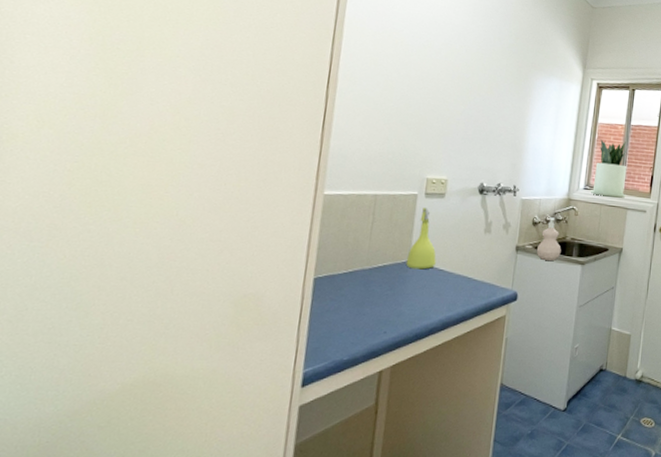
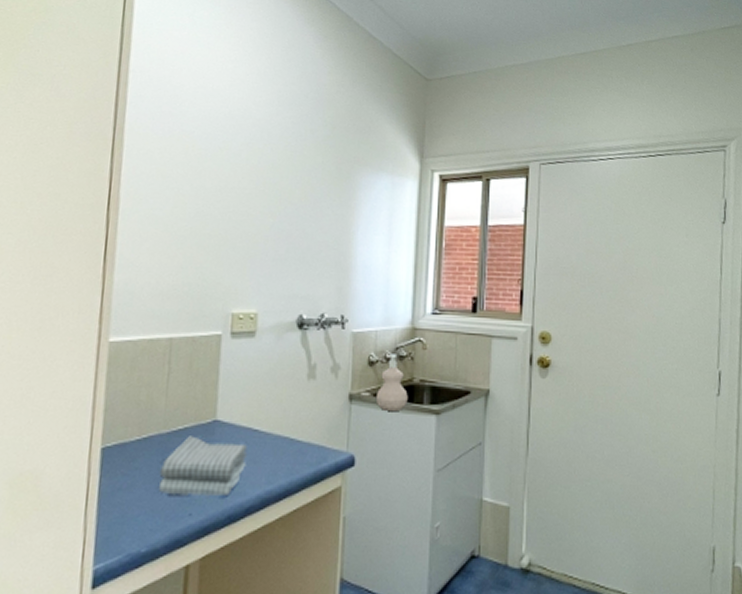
towel: none [361,272,434,319] -> present [159,436,248,495]
spray bottle: present [406,208,437,270] -> none [211,351,249,431]
planter: present [590,139,629,198] -> none [440,248,488,323]

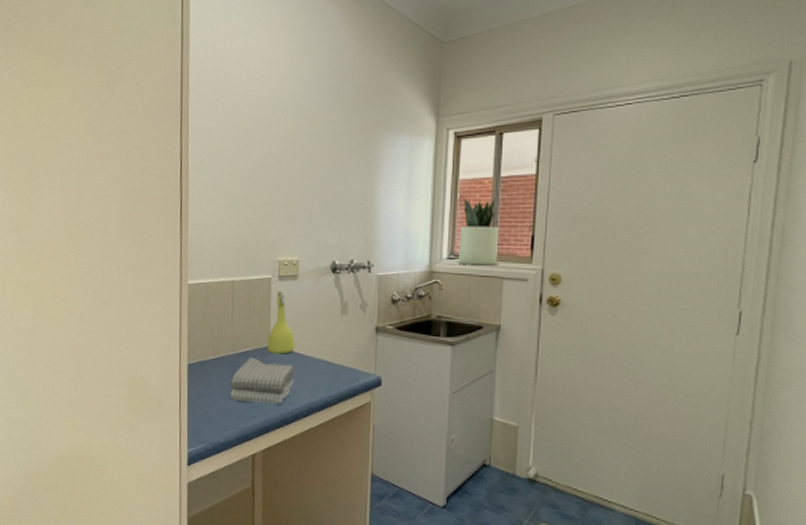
spray bottle: none [211,351,249,431] -> present [267,291,295,354]
soap bottle: present [375,354,408,412] -> none [398,293,426,343]
planter: none [440,248,488,323] -> present [455,198,500,266]

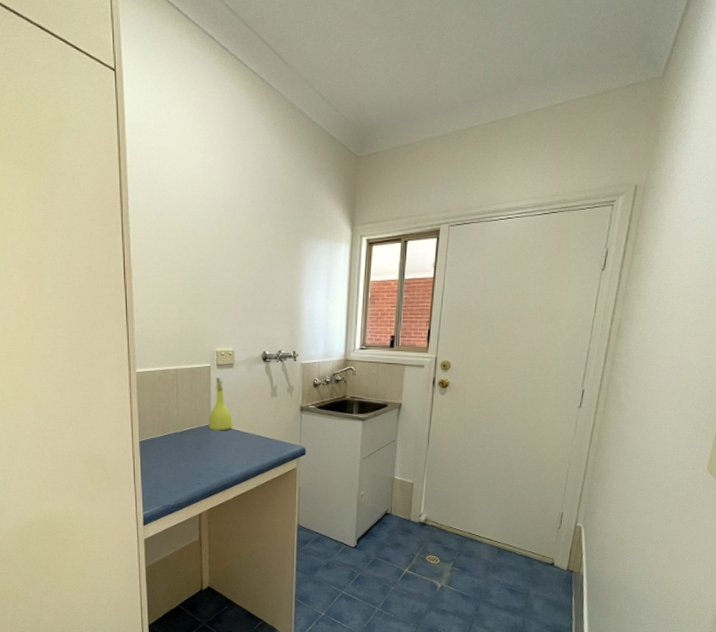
towel: present [230,357,296,404] -> none [177,434,234,472]
planter: present [455,198,500,266] -> none [366,297,403,355]

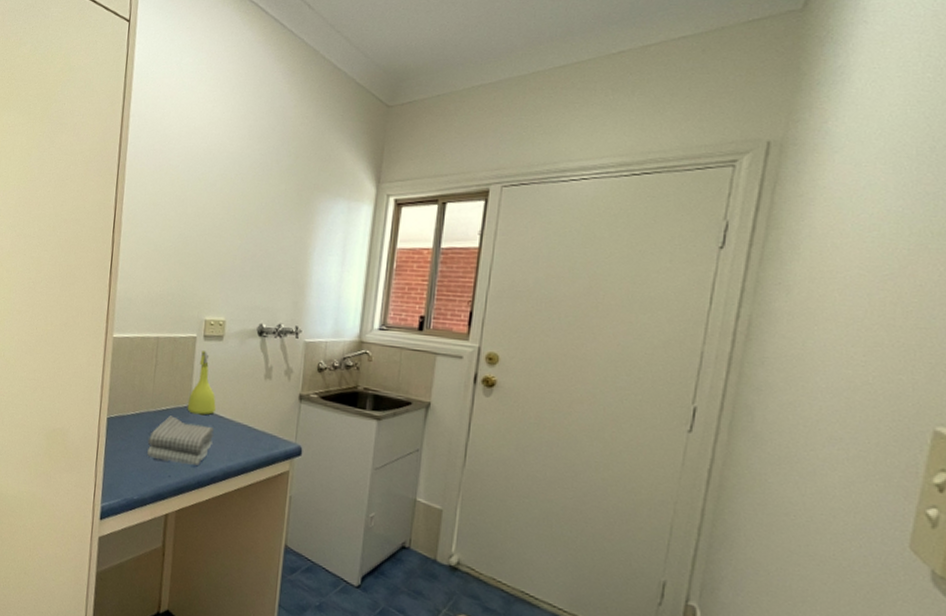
towel: none [177,434,234,472] -> present [147,415,214,466]

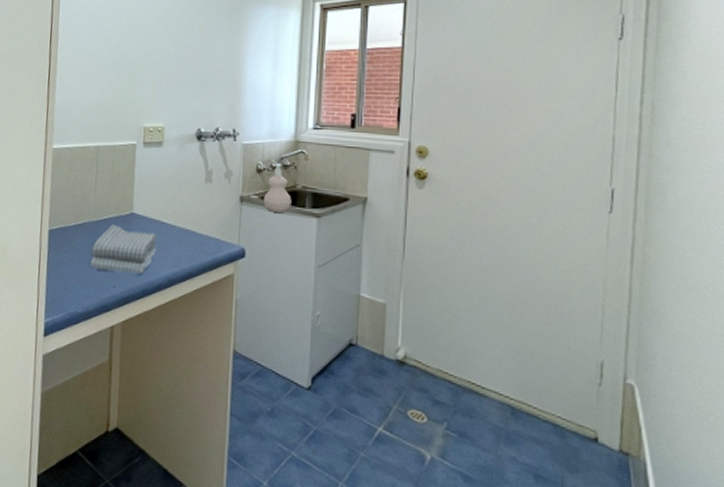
spray bottle: present [187,351,216,415] -> none [129,158,158,222]
soap bottle: none [322,363,352,414] -> present [263,163,292,214]

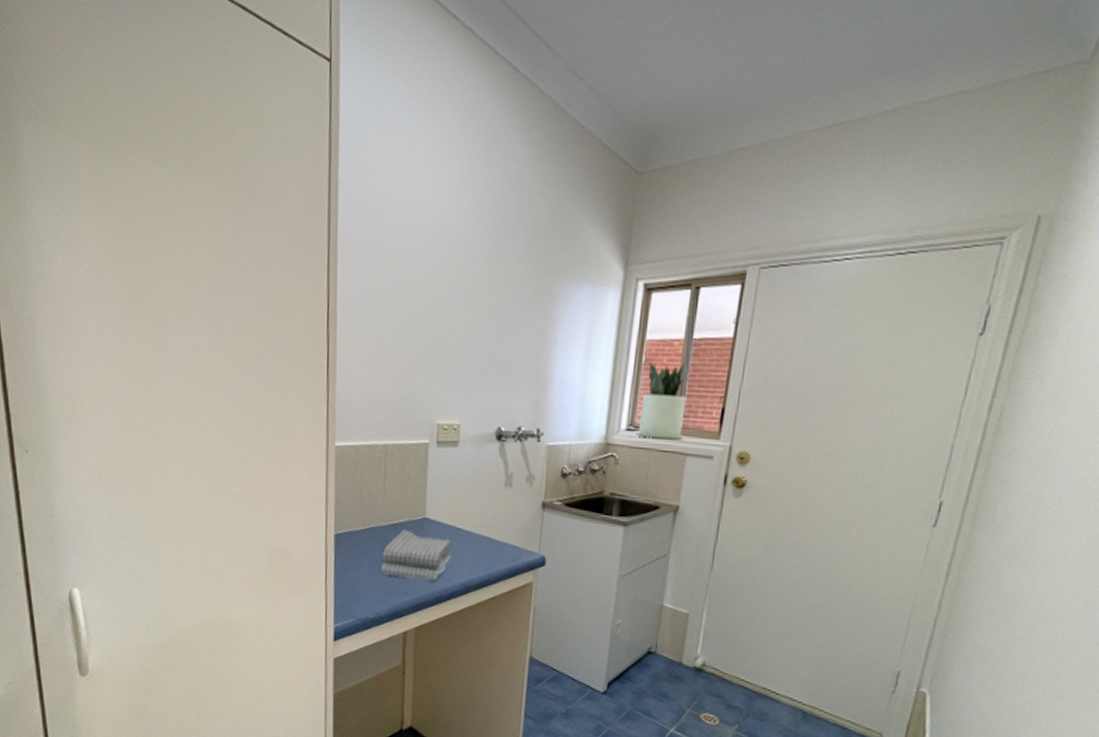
soap bottle: present [263,163,292,214] -> none [566,467,598,521]
planter: none [321,69,366,137] -> present [634,363,689,440]

